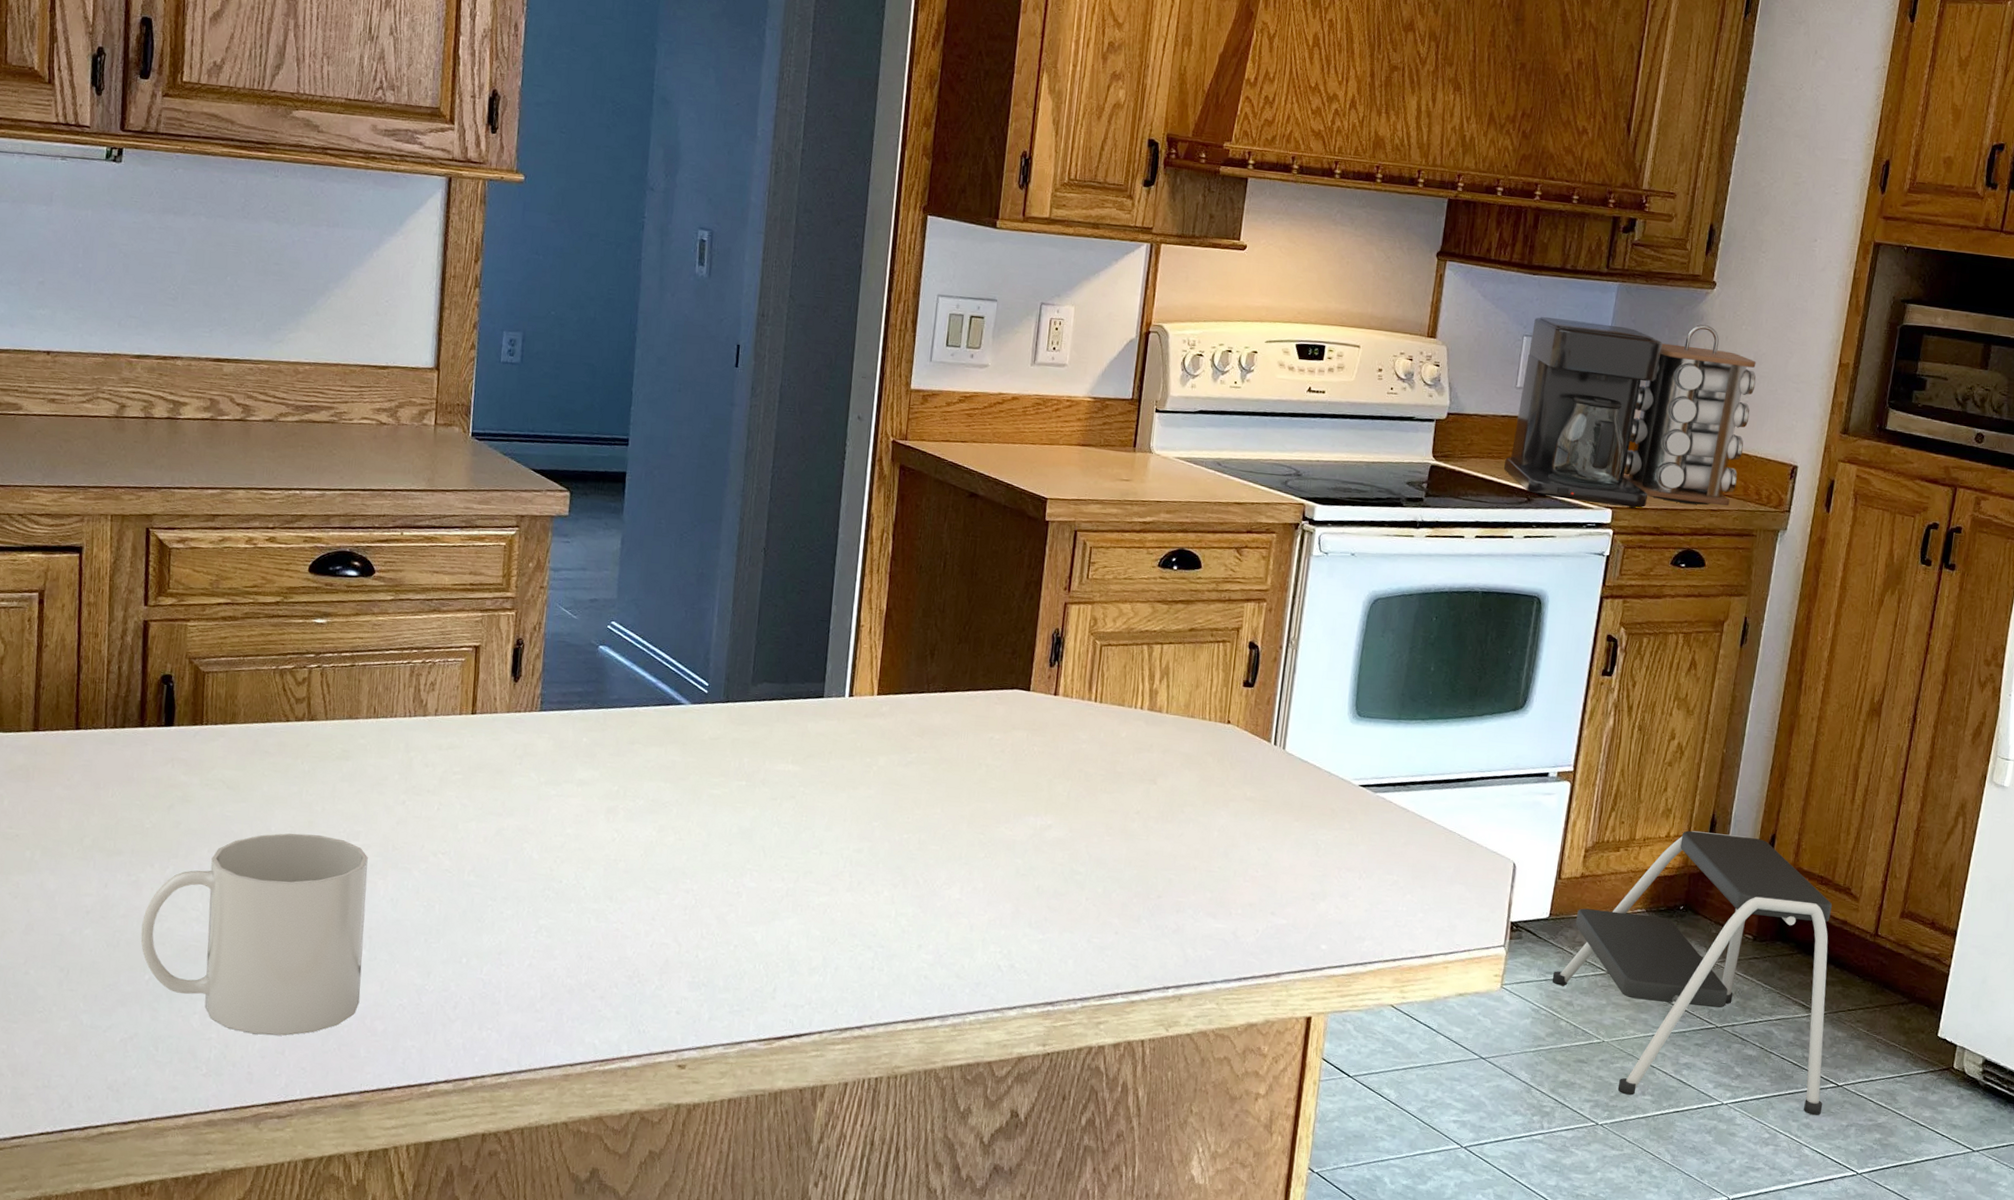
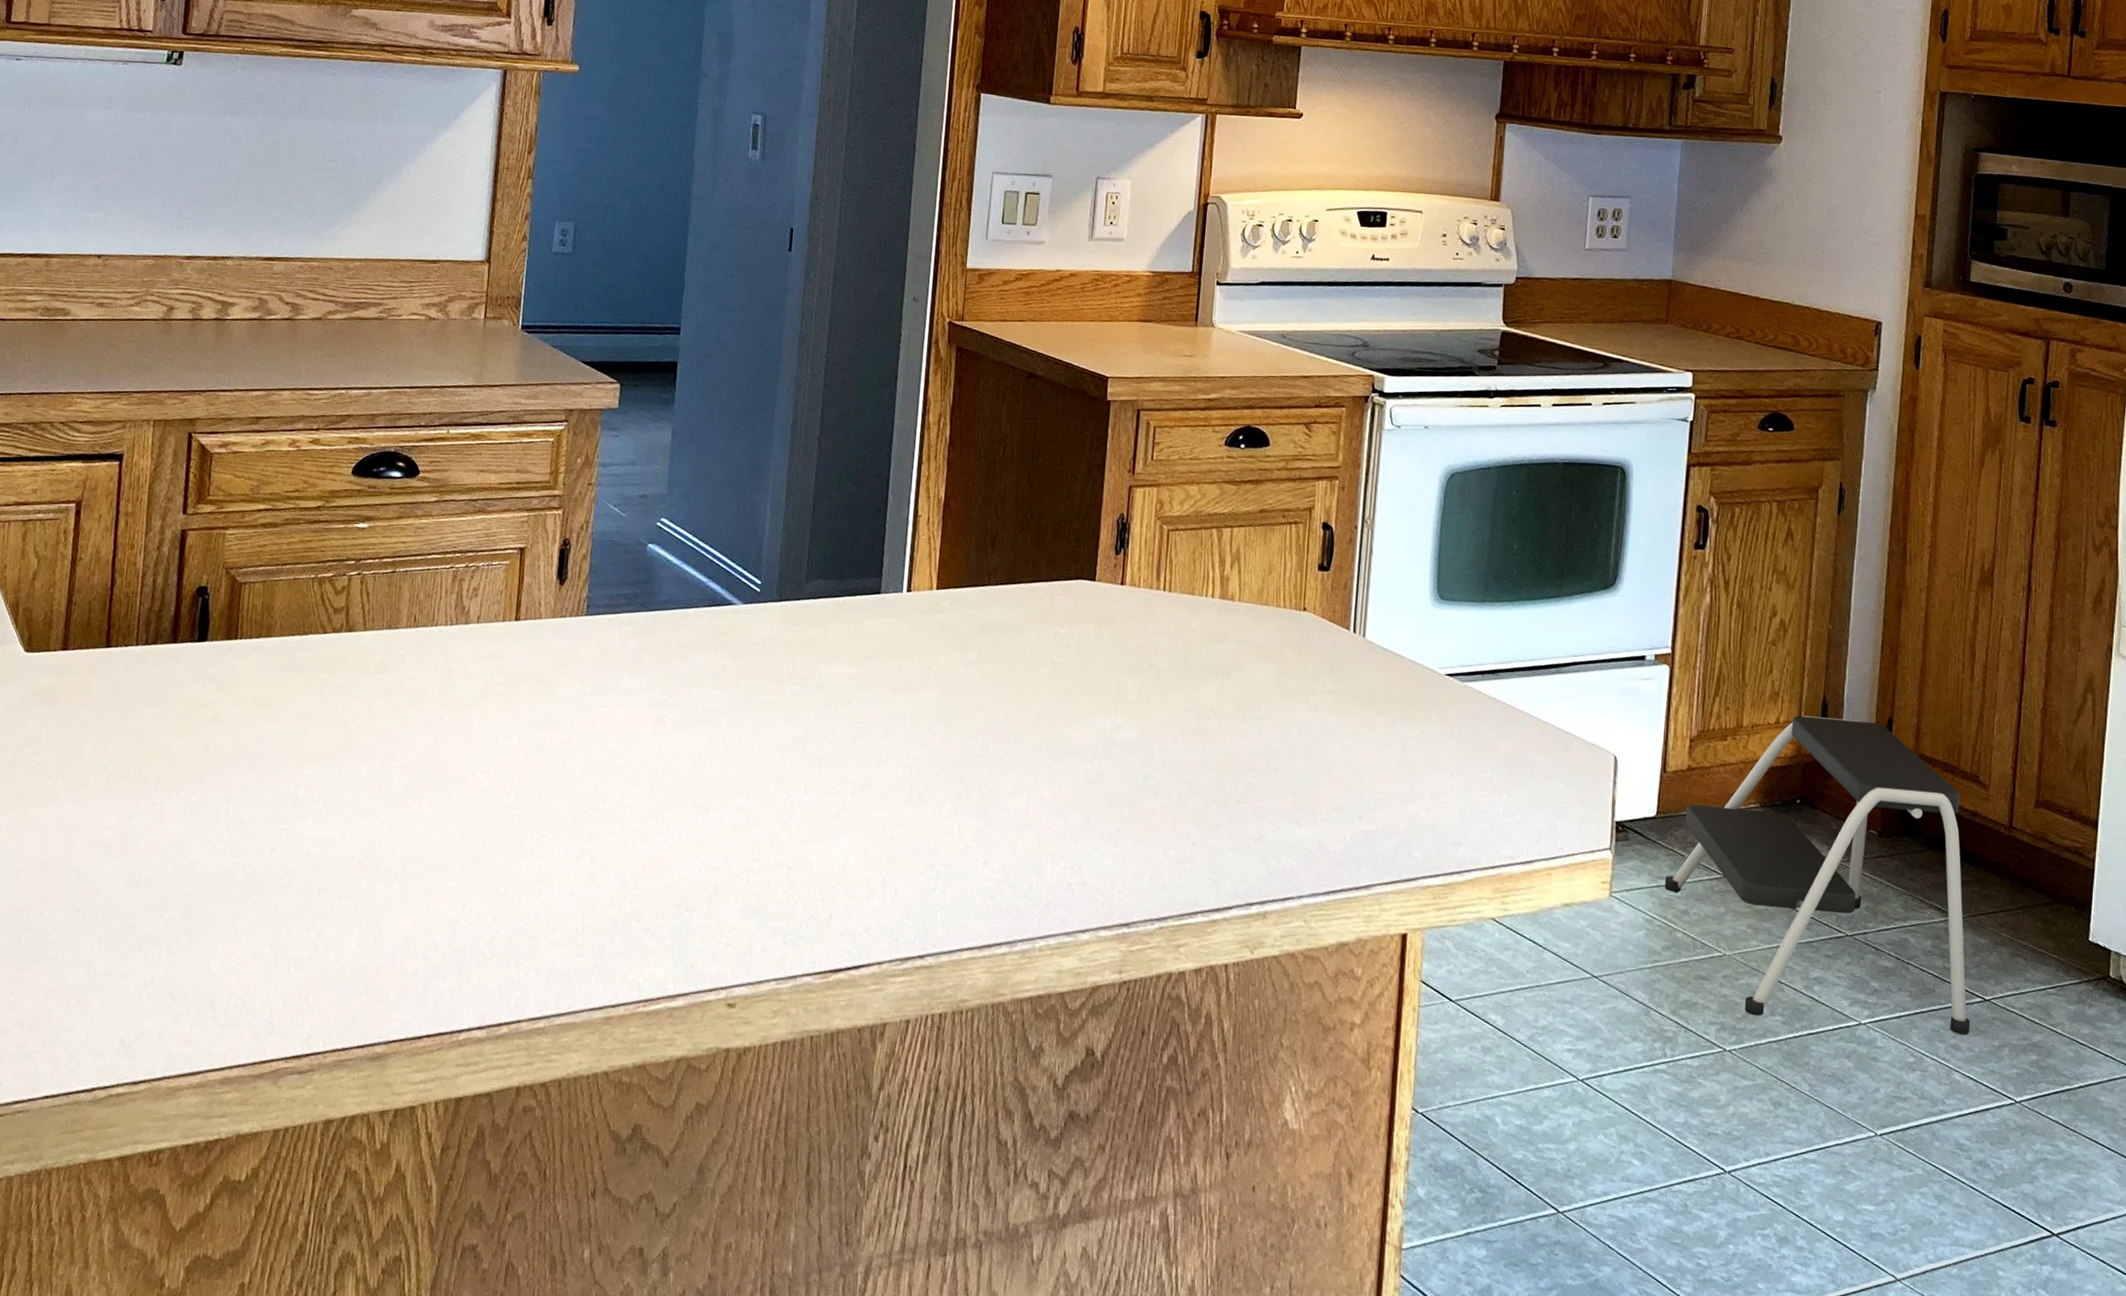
mug: present [140,833,368,1036] -> none [161,754,404,980]
coffee maker: present [1504,317,1663,508] -> none [1578,177,1732,370]
spice rack: present [1623,324,1756,506] -> none [1701,180,1831,366]

